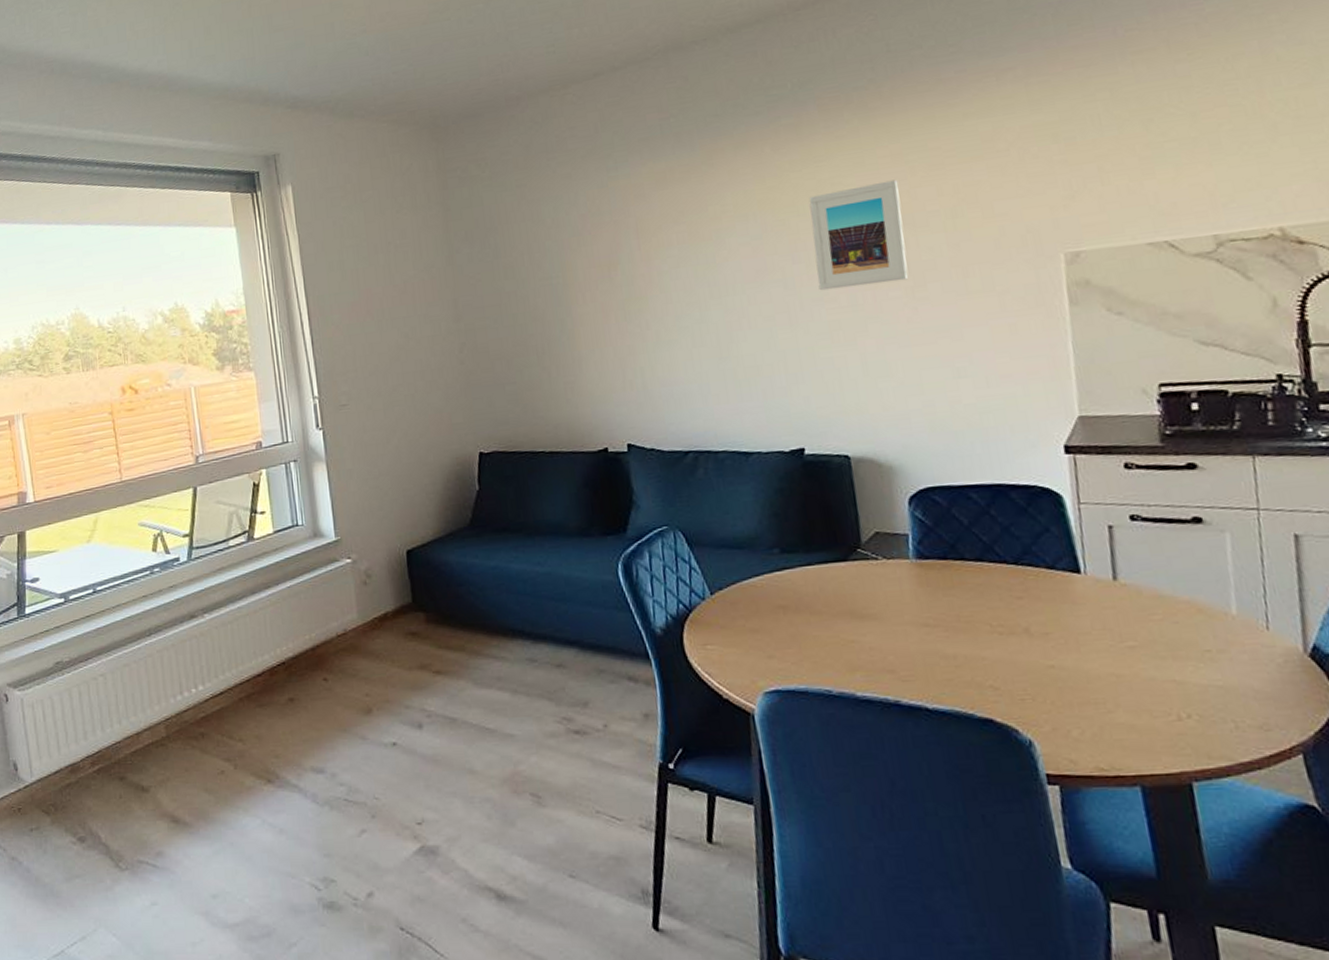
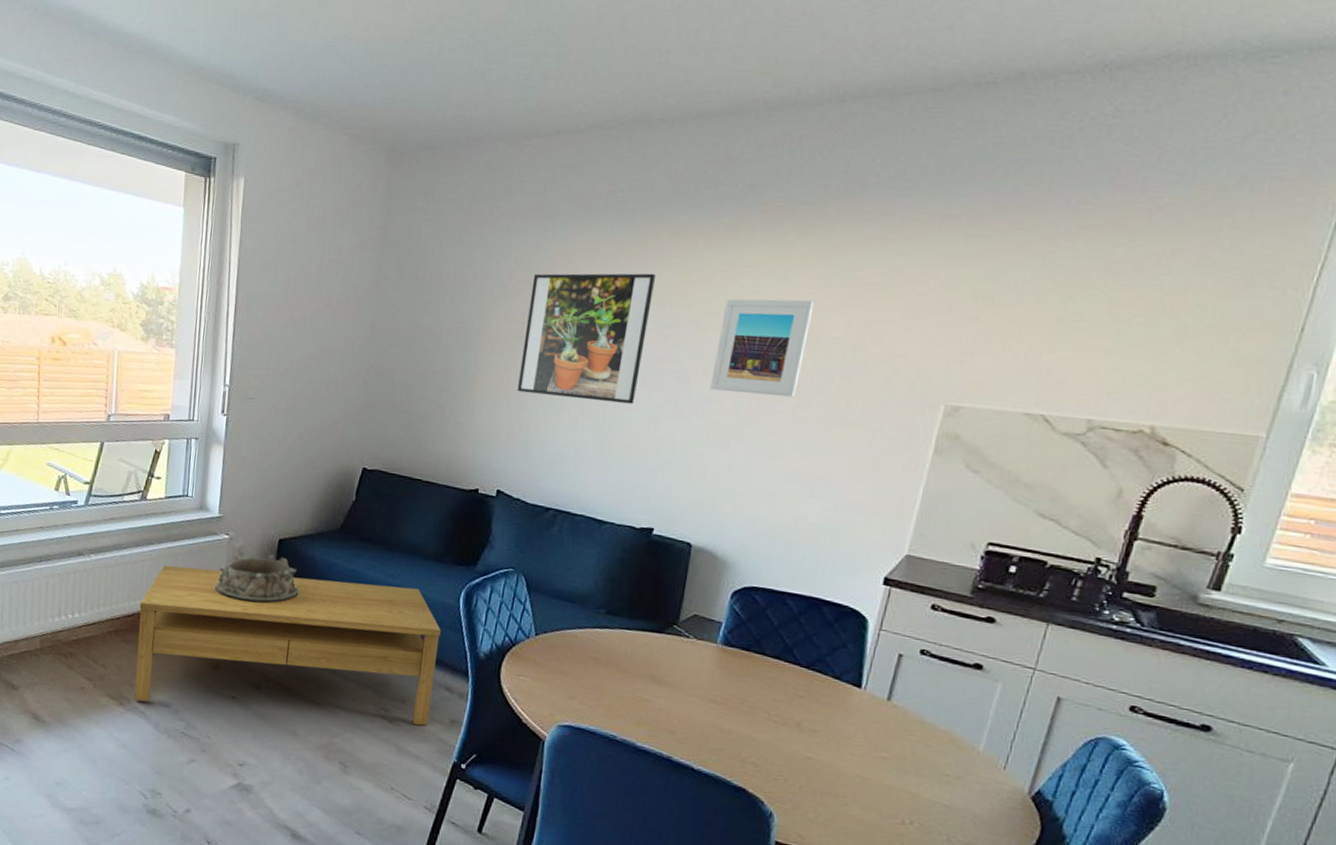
coffee table: none [268,571,619,773] -> present [134,565,441,726]
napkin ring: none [347,569,442,630] -> present [215,554,299,603]
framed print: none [607,188,746,337] -> present [517,273,655,404]

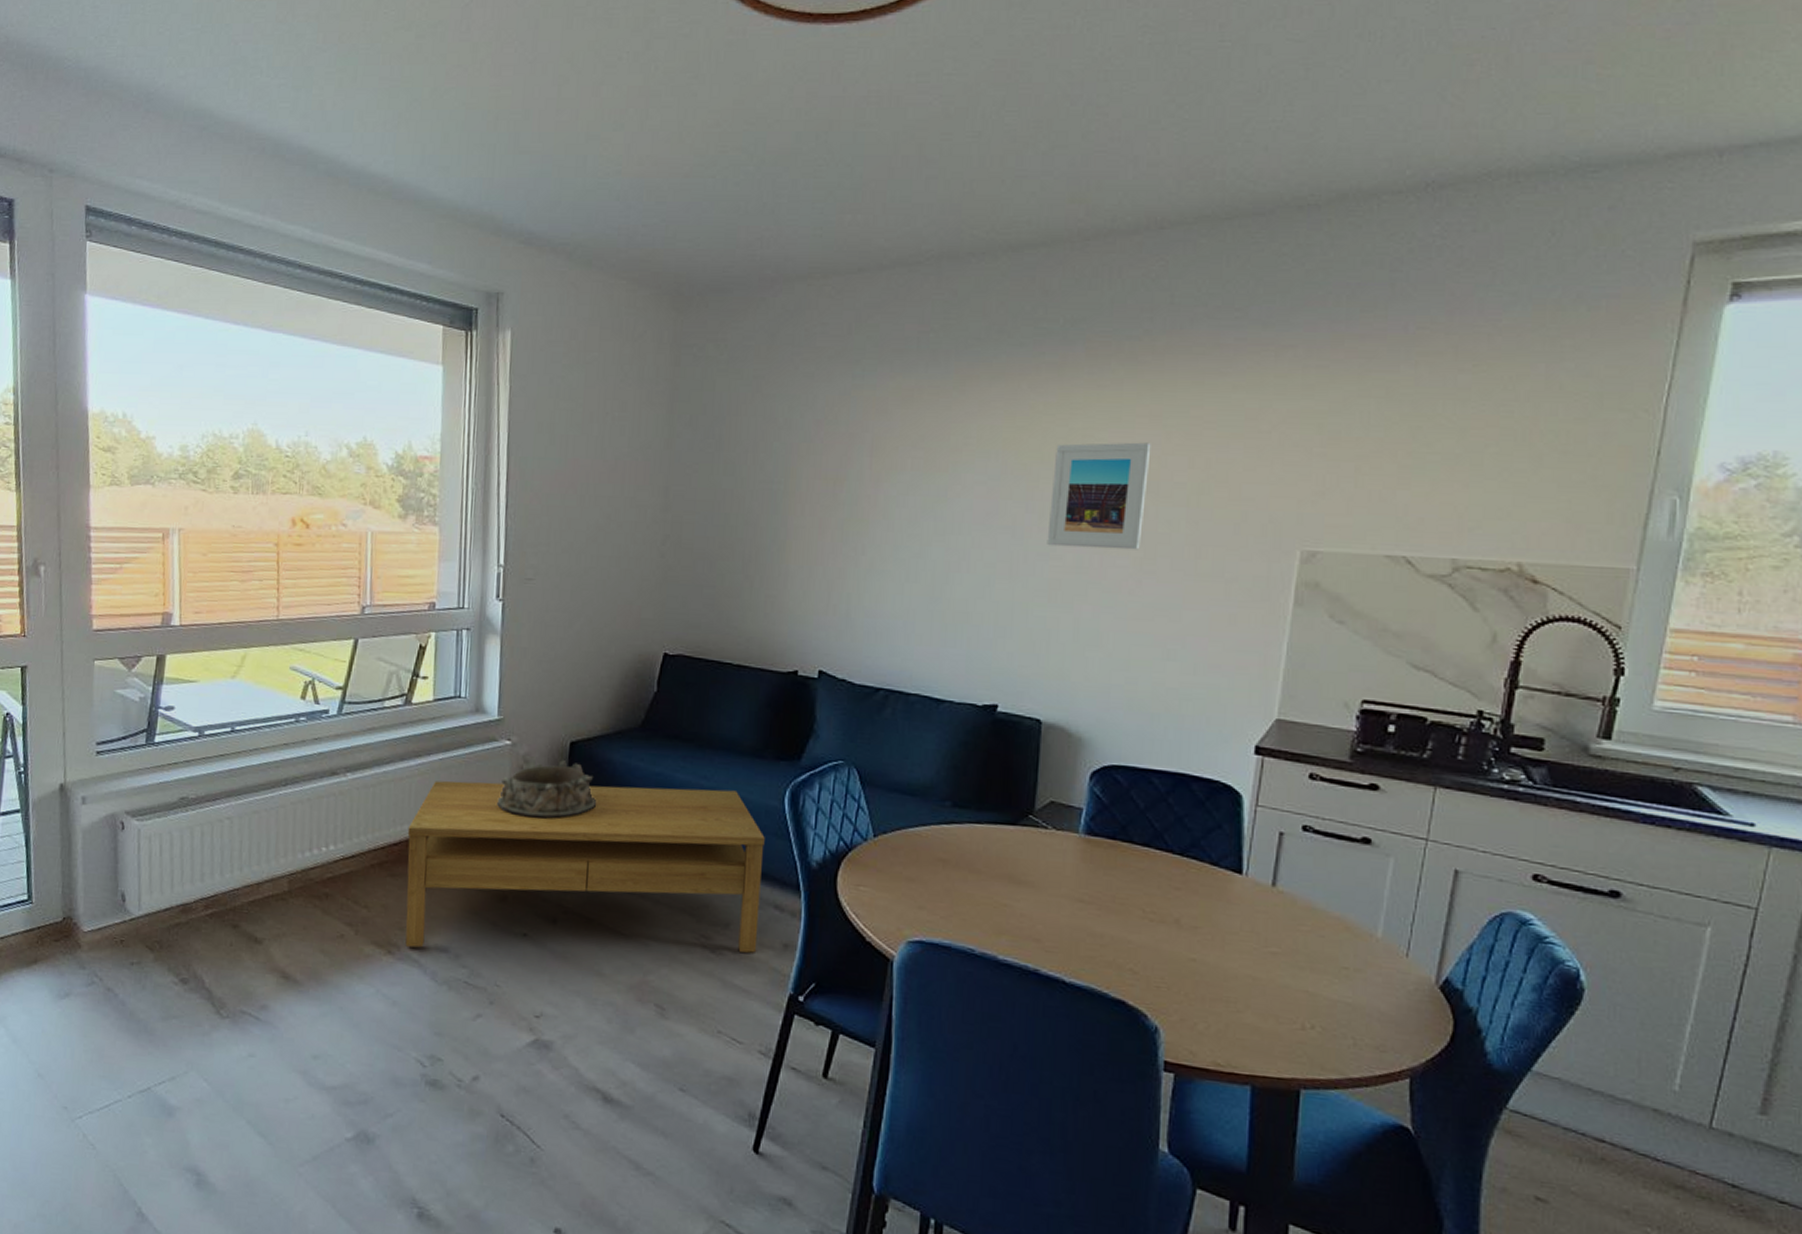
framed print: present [517,273,655,404] -> none [834,419,977,566]

